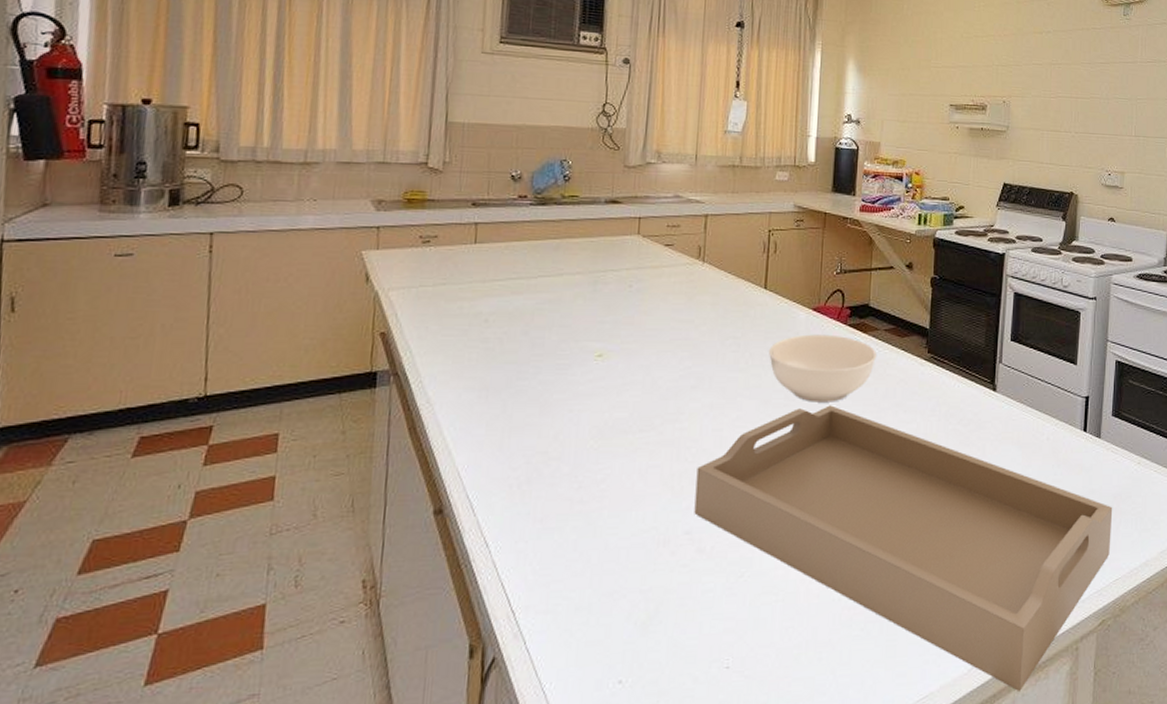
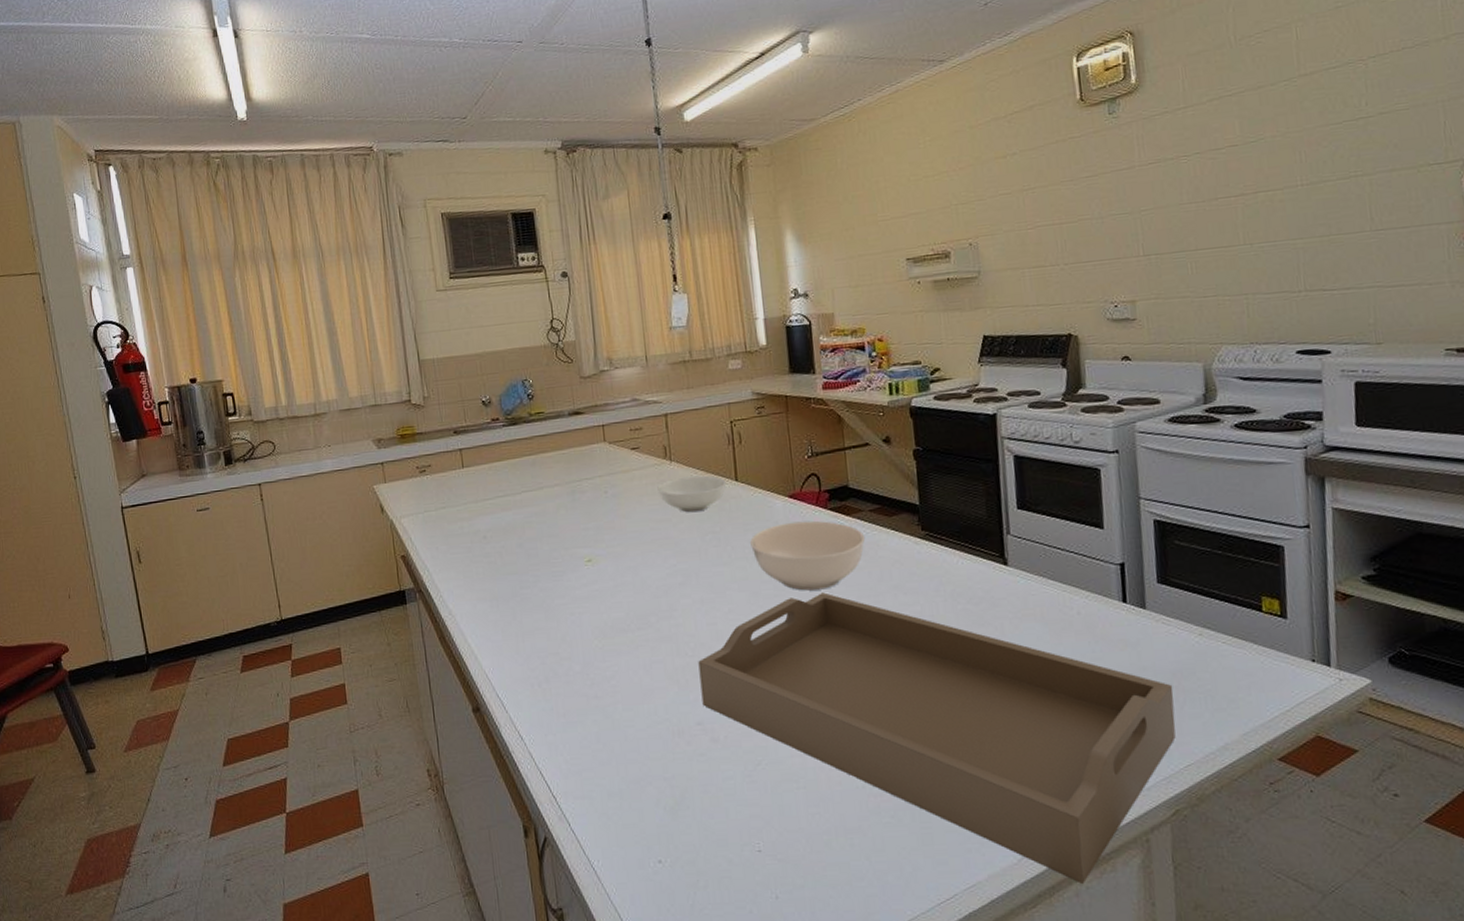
bowl: none [685,279,756,316] -> present [657,475,727,513]

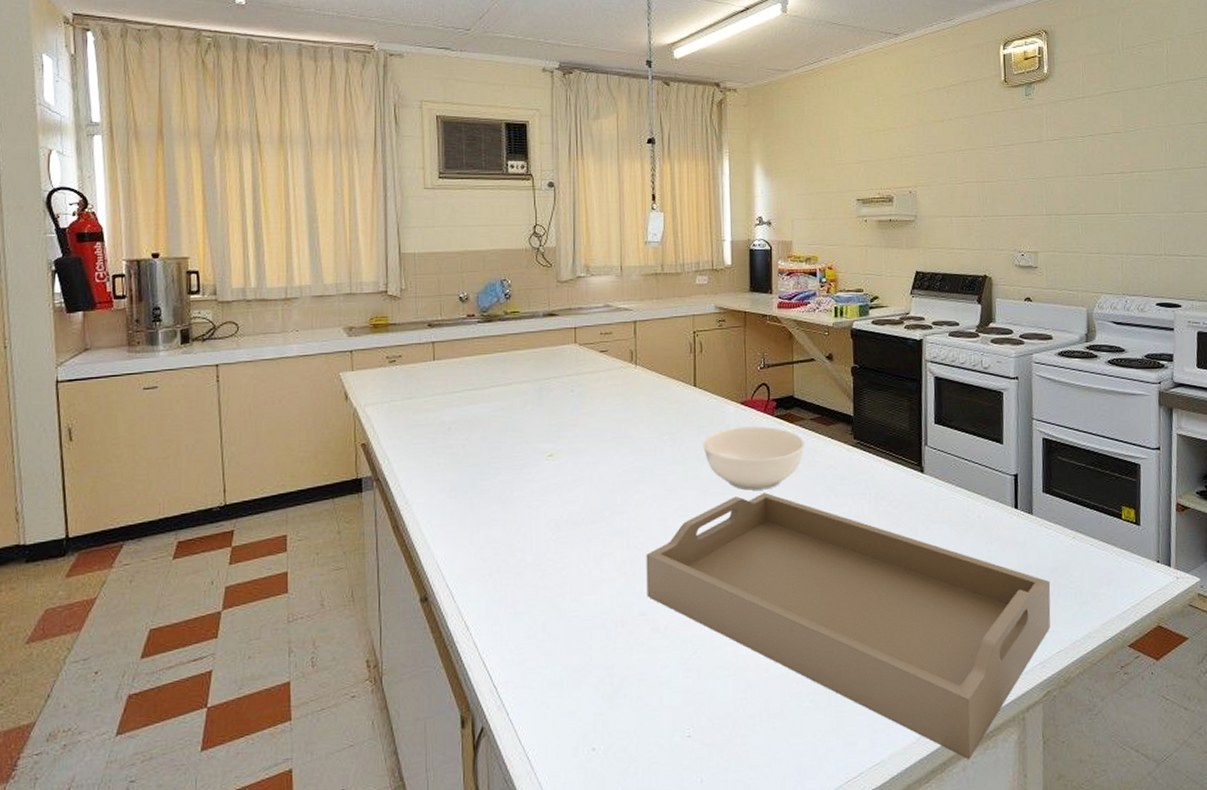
bowl: present [657,475,727,513] -> none [621,380,686,414]

